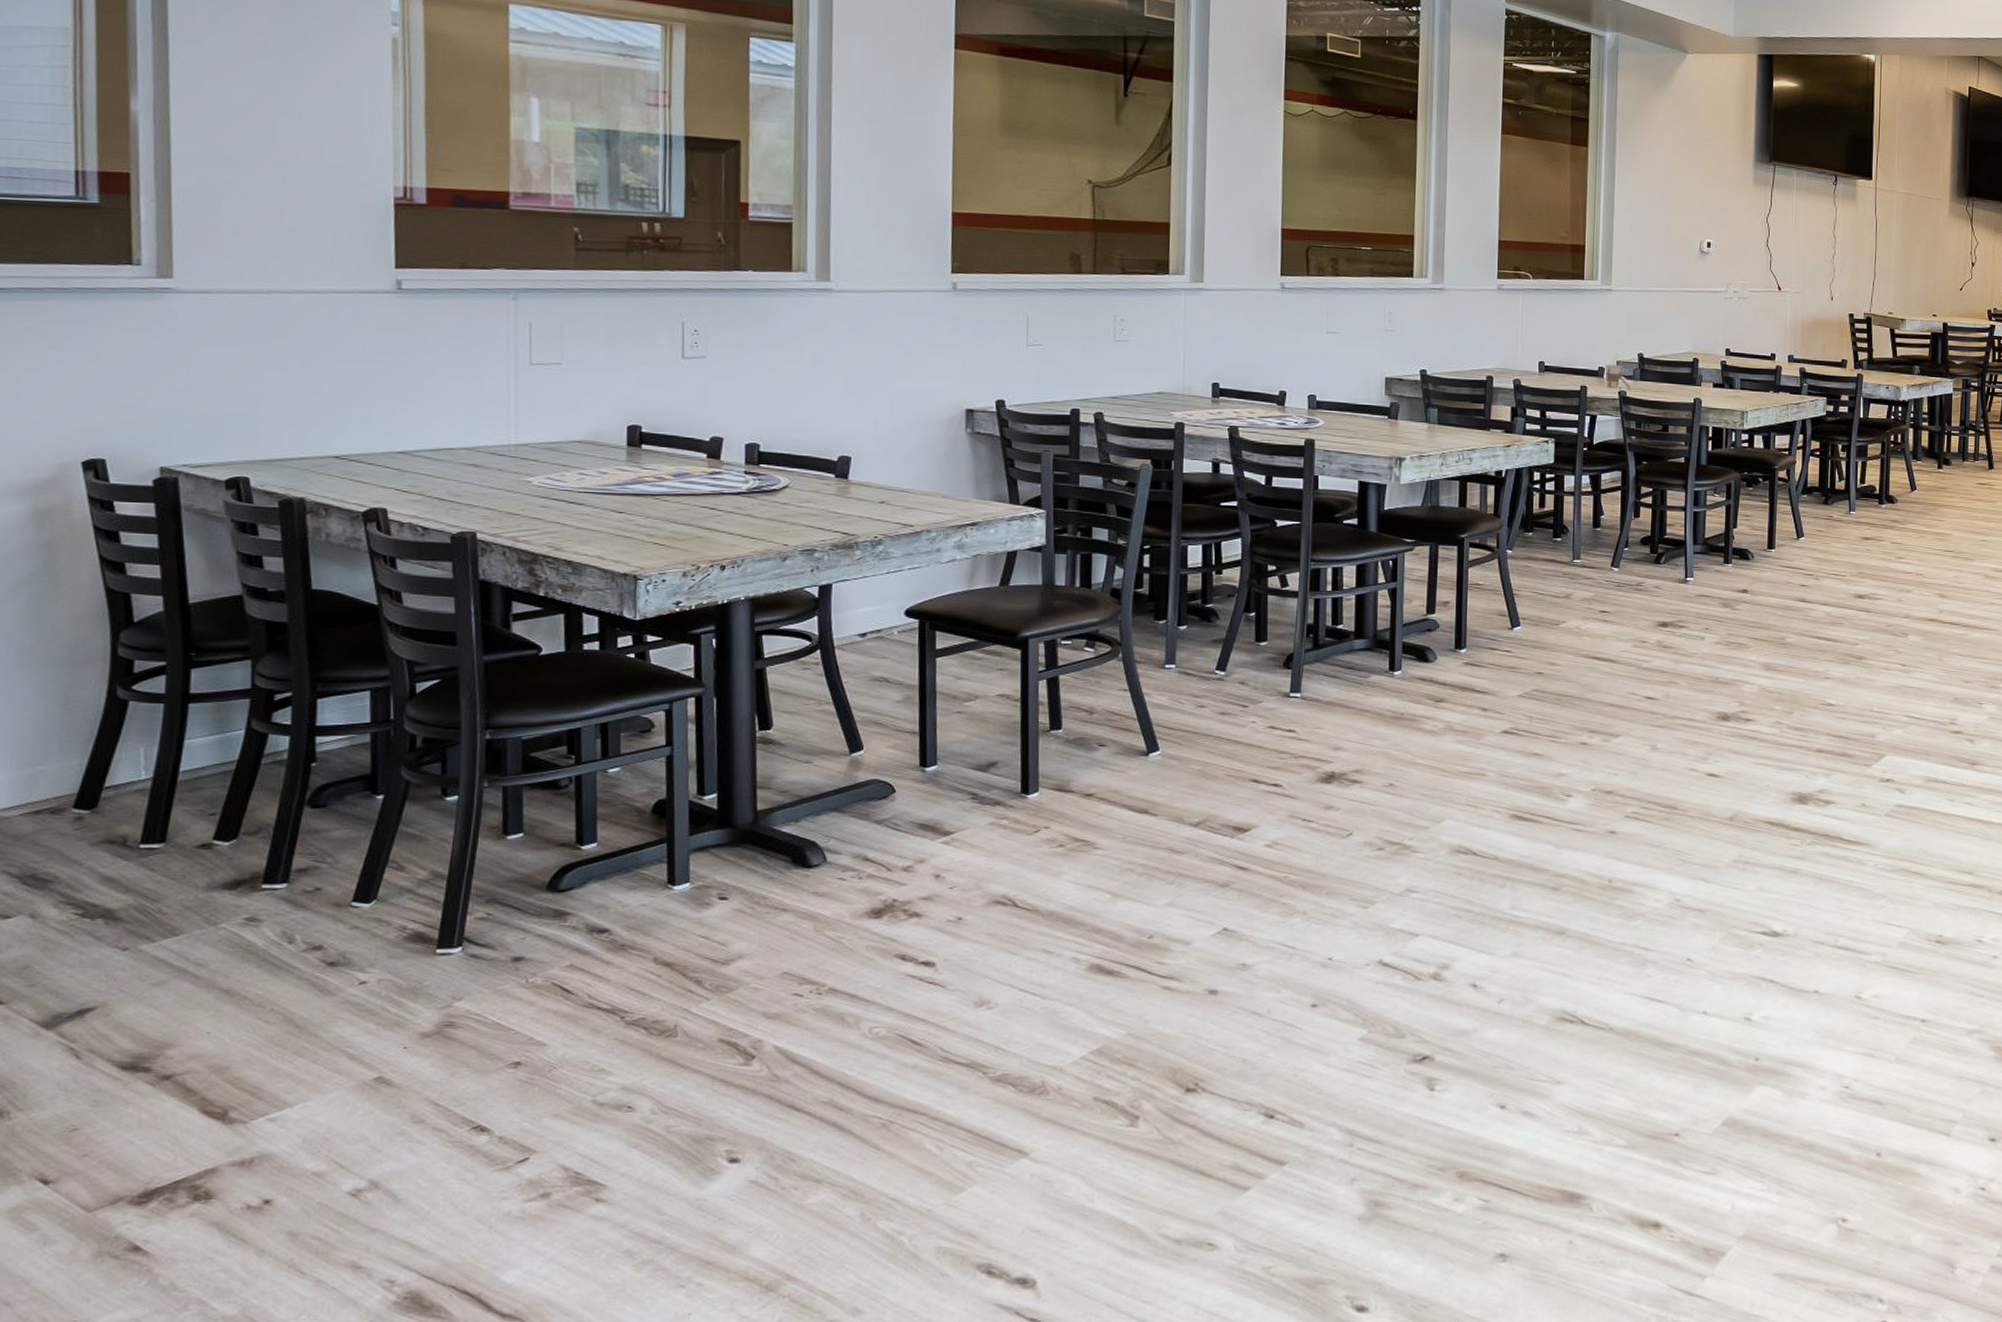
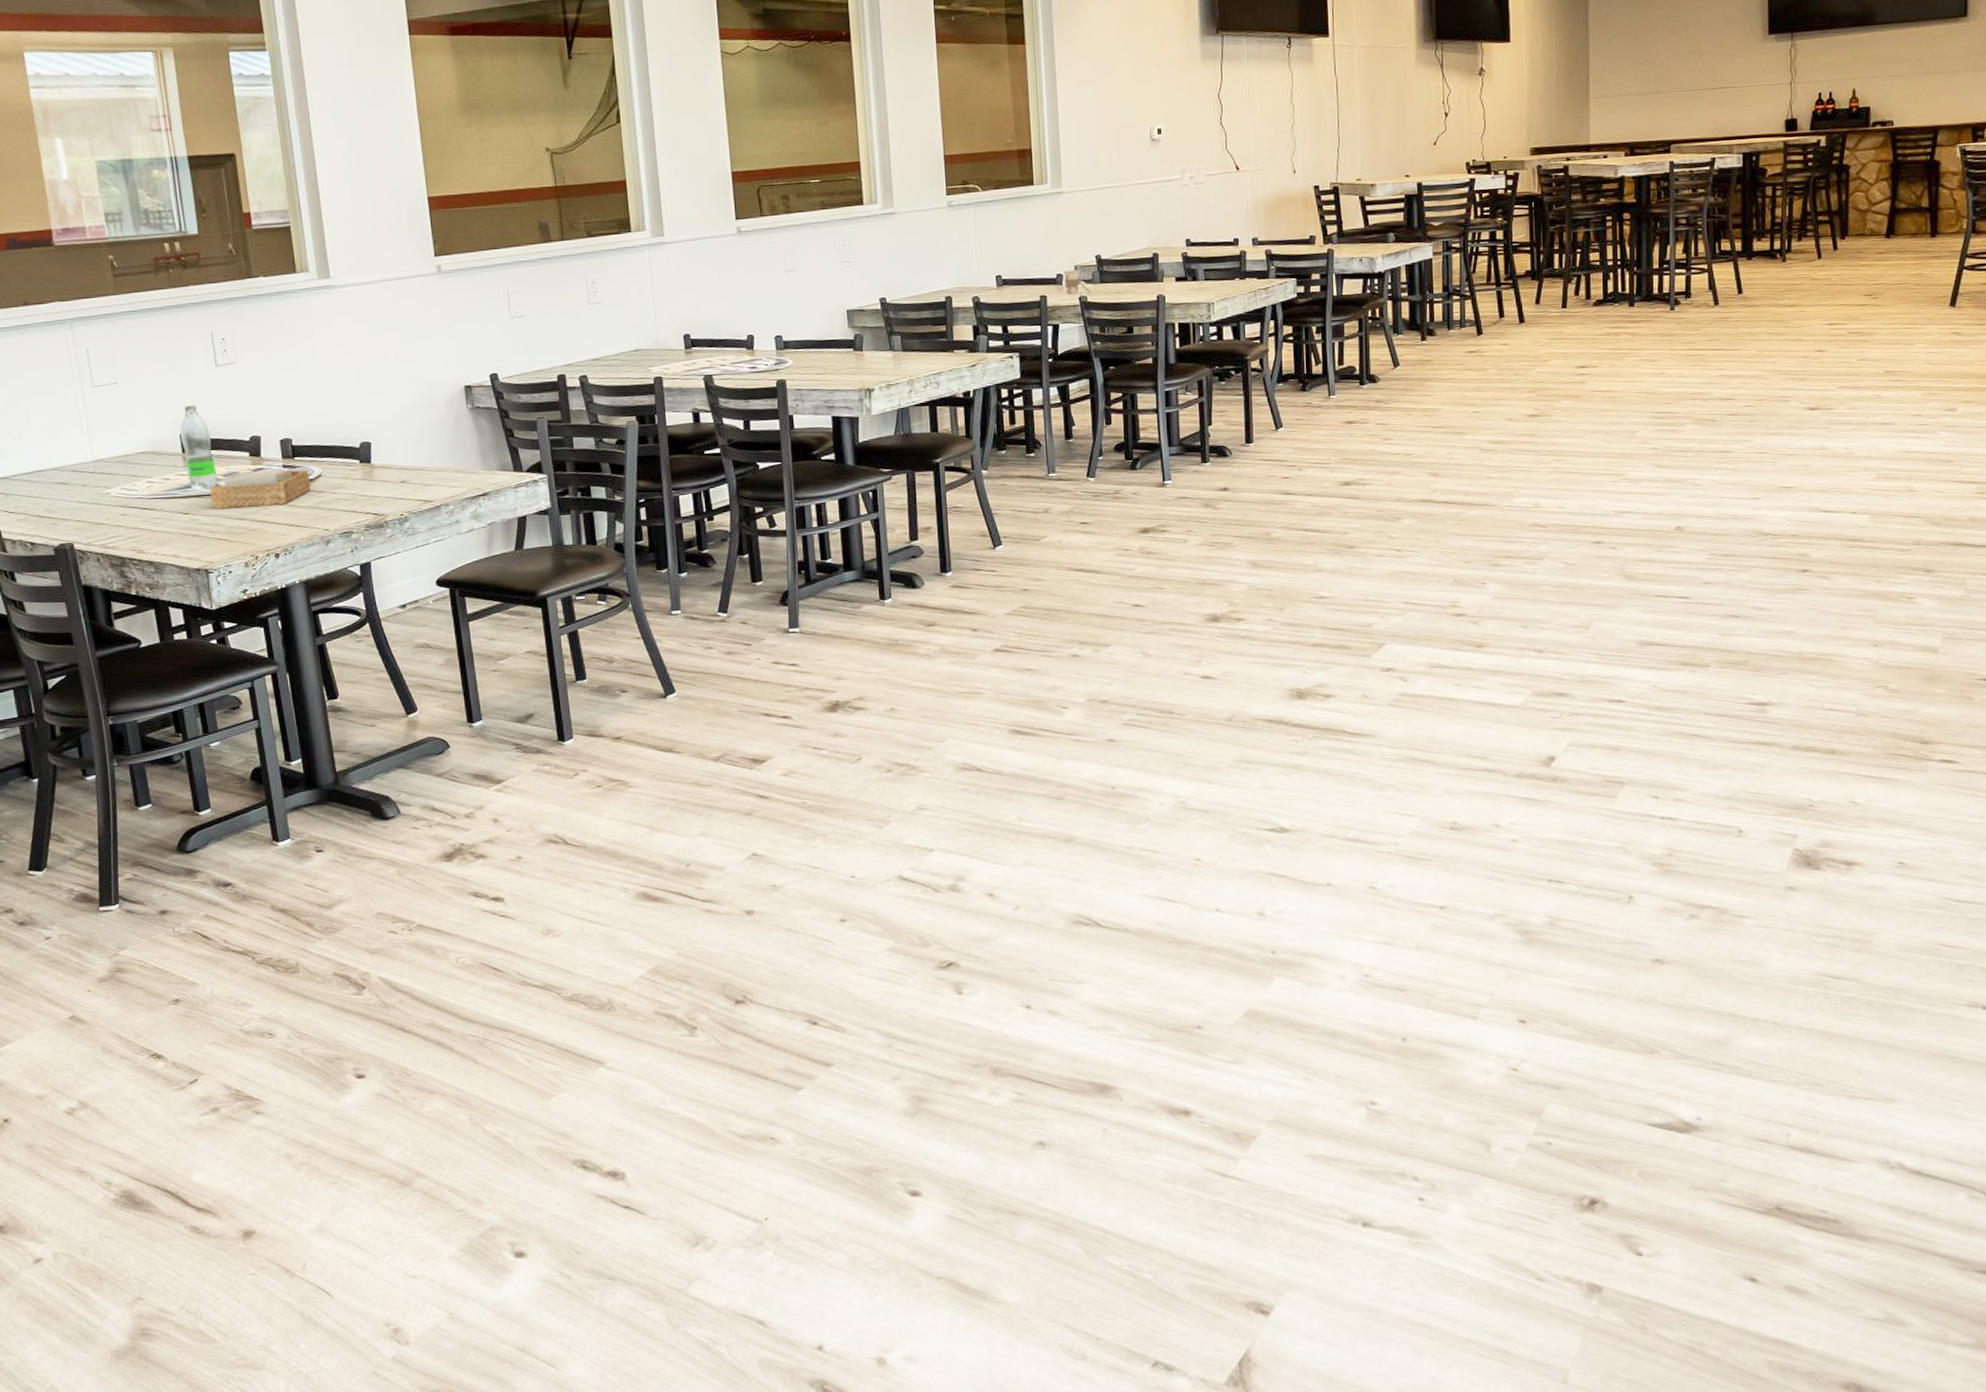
bottle: none [628,396,666,490] -> present [180,405,218,491]
napkin holder: none [652,473,774,515] -> present [209,469,311,510]

